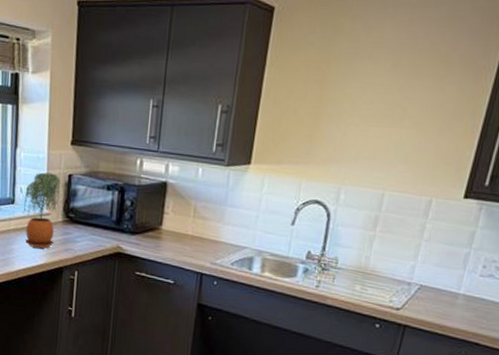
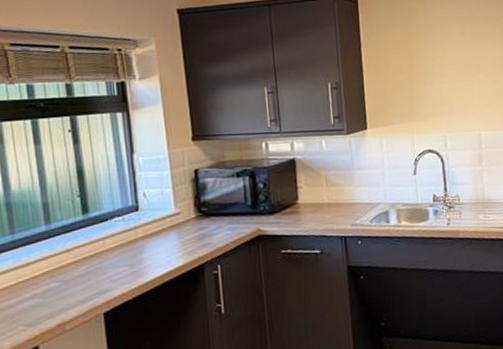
potted plant: present [24,172,61,249] -> none [149,171,190,251]

